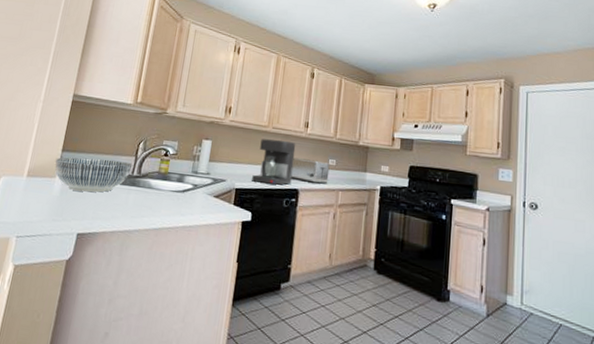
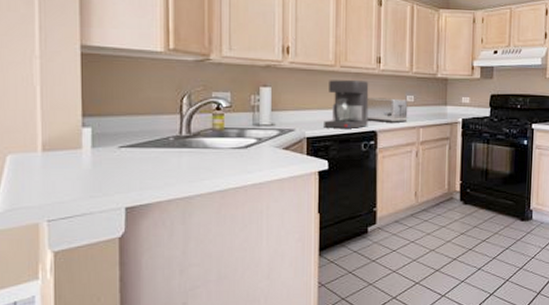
bowl: present [55,157,133,193] -> none [76,120,179,161]

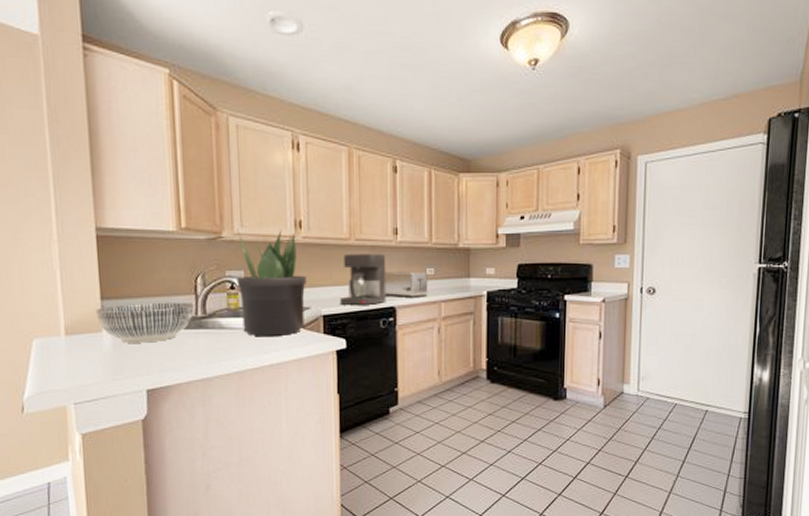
bowl: none [76,120,179,161] -> present [95,302,194,343]
planter: none [223,52,292,157] -> present [236,229,306,337]

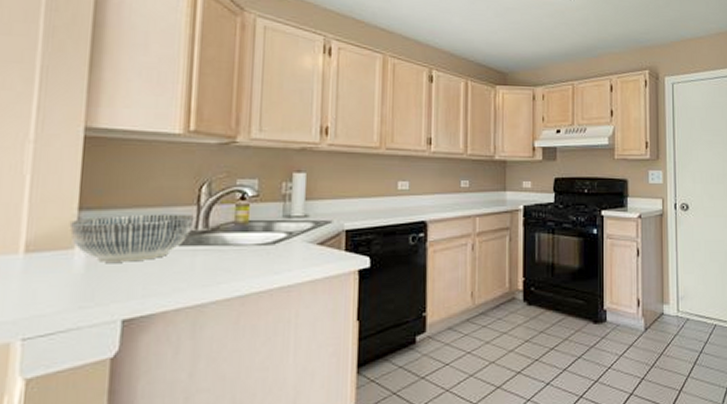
planter: present [236,229,306,337] -> none [248,134,329,255]
coffee maker: present [340,254,386,306] -> none [366,164,418,220]
toaster: present [385,271,428,299] -> none [416,183,462,213]

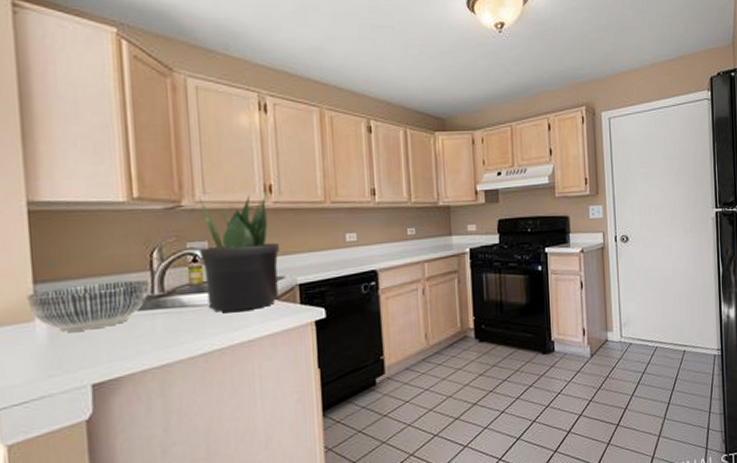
planter: none [248,134,329,255] -> present [198,195,279,313]

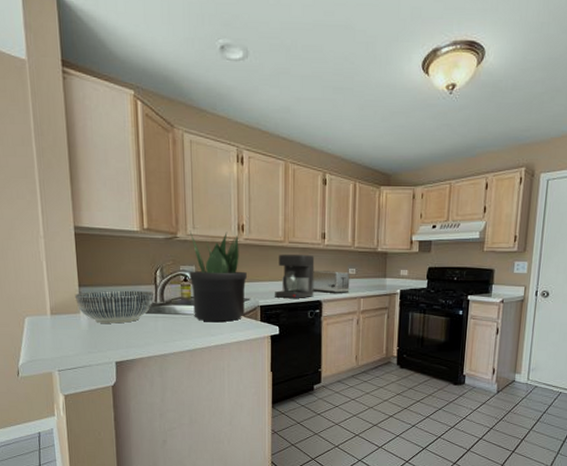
coffee maker: none [317,216,367,272] -> present [275,254,315,299]
toaster: none [364,231,410,261] -> present [313,270,350,294]

